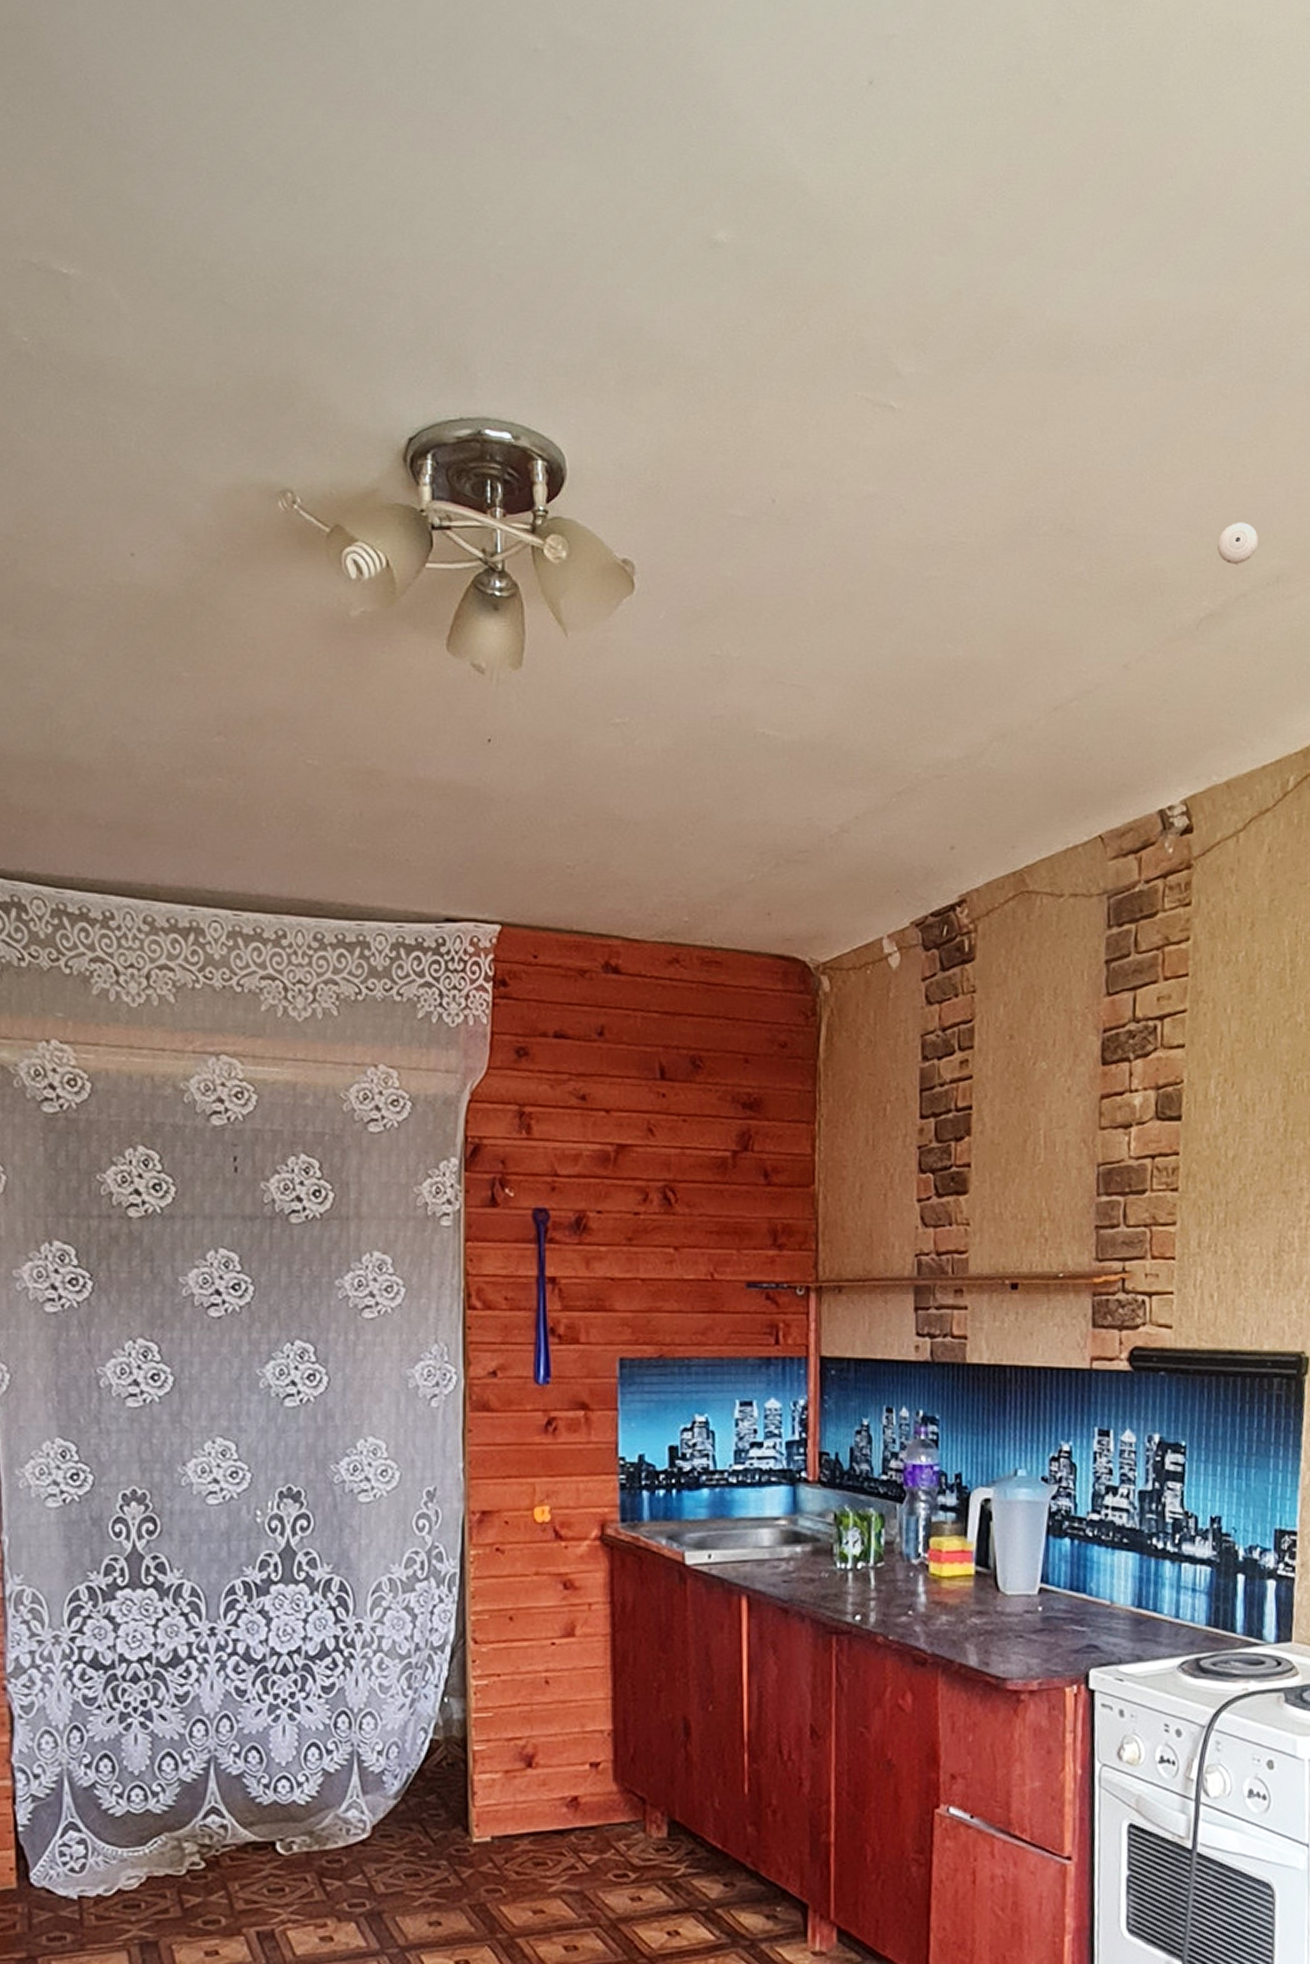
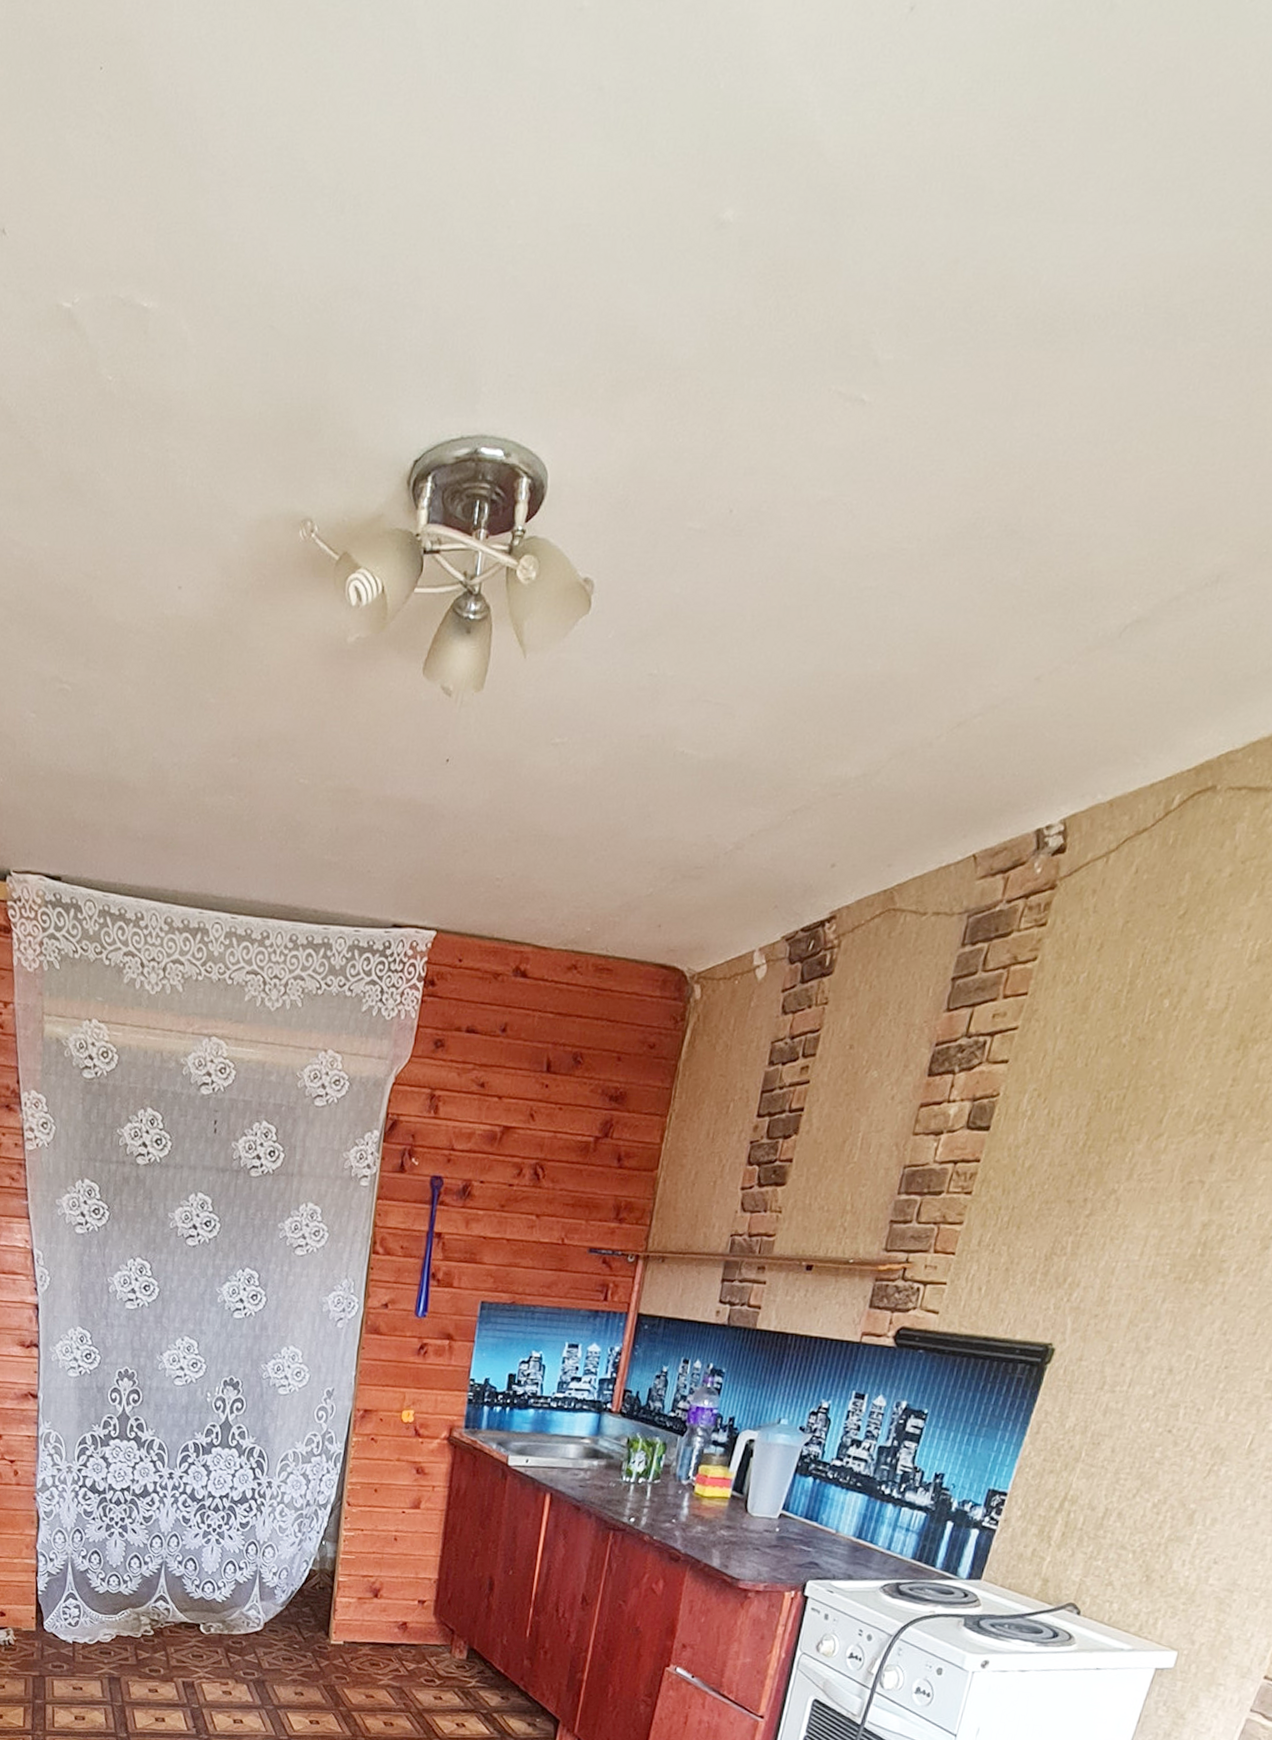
smoke detector: present [1217,522,1259,565] -> none [1161,514,1210,564]

